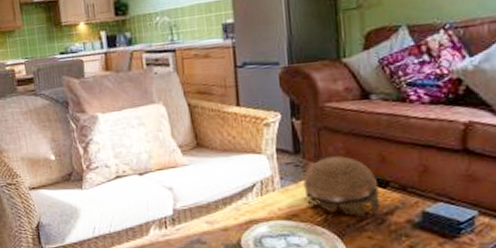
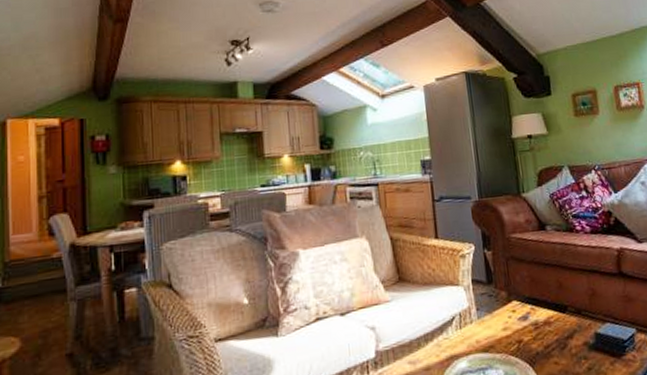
decorative bowl: present [303,156,380,216] -> none [496,284,562,343]

